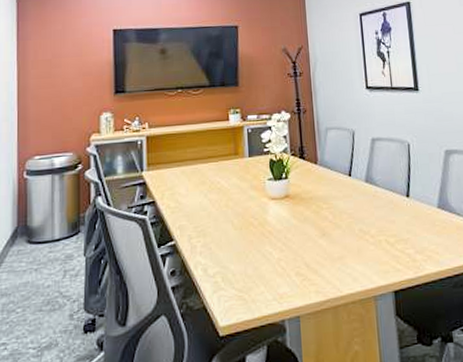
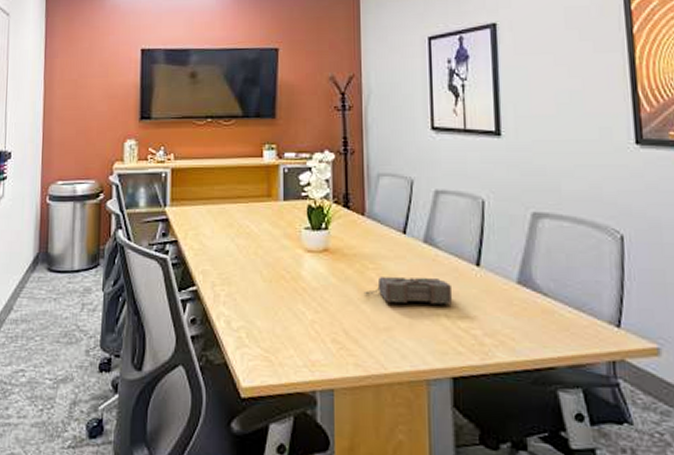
diary: none [320,211,391,235] -> present [363,277,453,305]

